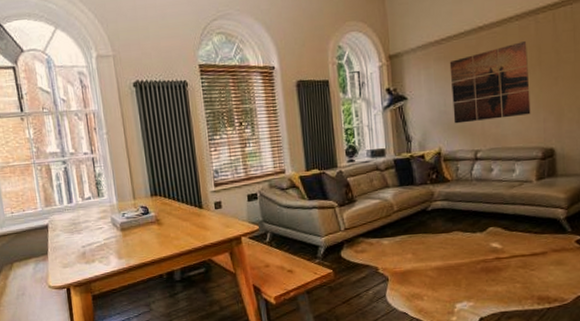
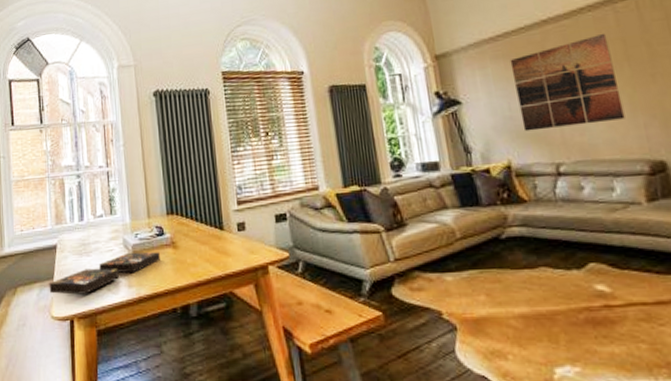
board game: none [43,228,146,267] -> present [49,252,160,295]

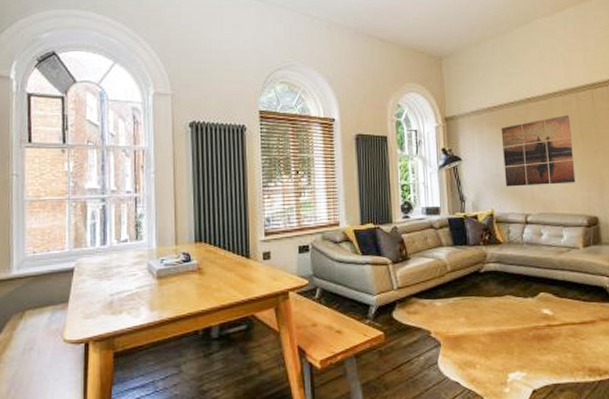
board game: present [49,252,160,295] -> none [62,277,185,318]

